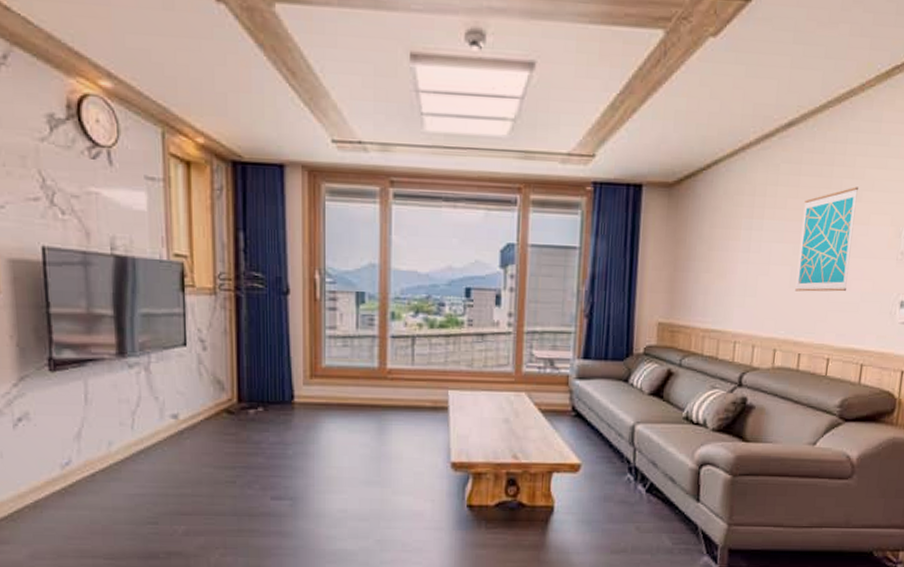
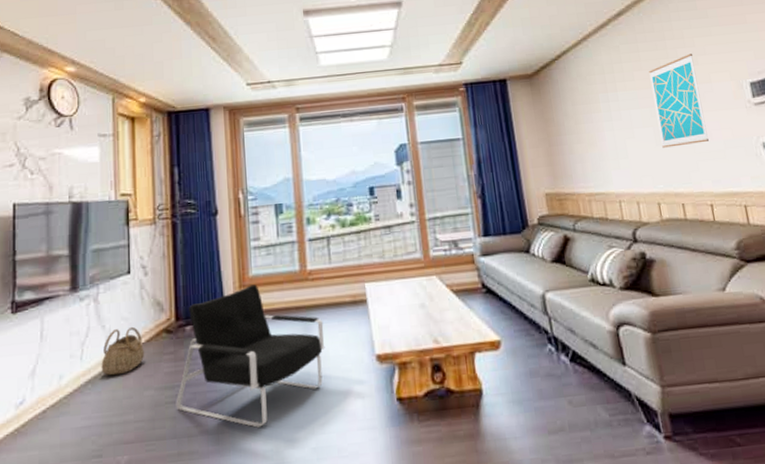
basket: none [155,402,204,449] -> present [101,326,145,376]
armchair: none [236,376,399,515] -> present [176,284,325,428]

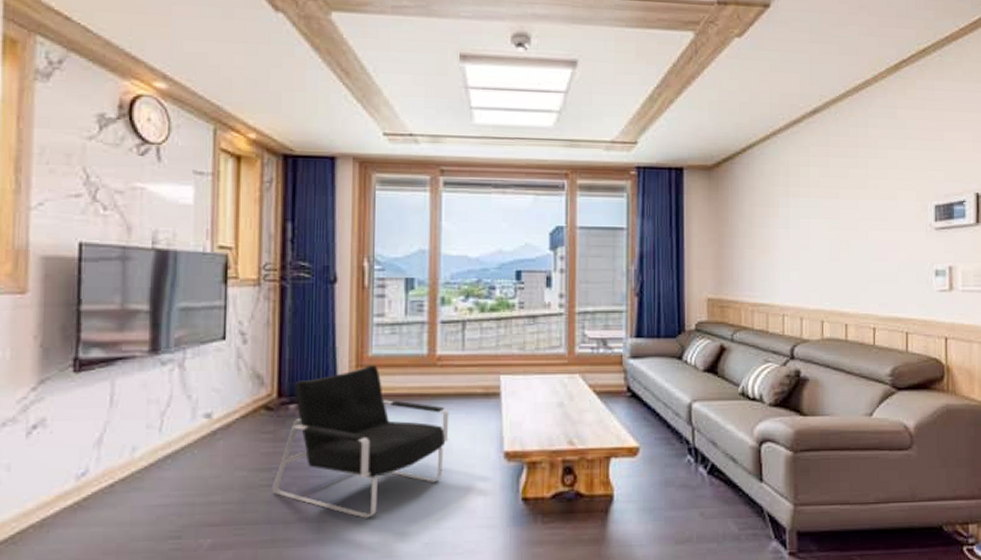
basket: present [101,326,145,376] -> none [184,399,239,452]
wall art: present [649,53,709,148] -> none [835,165,883,264]

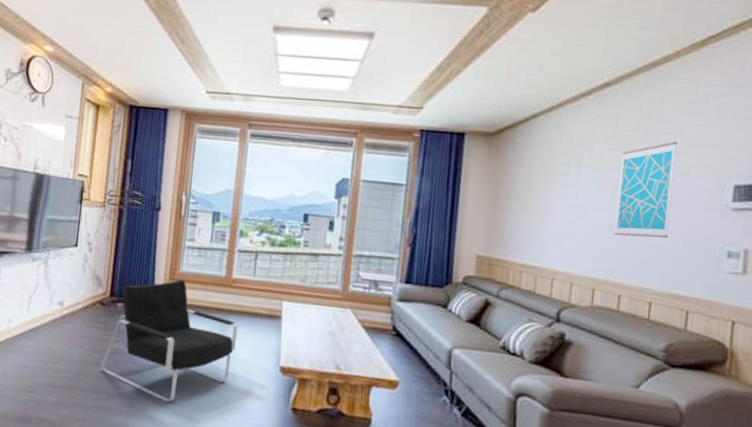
wall art: none [835,165,883,264] -> present [614,141,677,239]

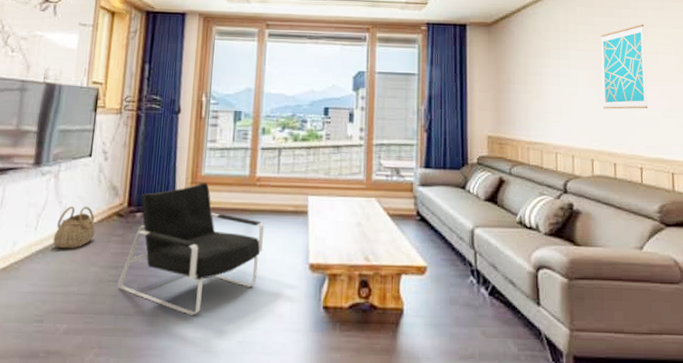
basket: none [43,291,81,331] -> present [53,206,96,249]

